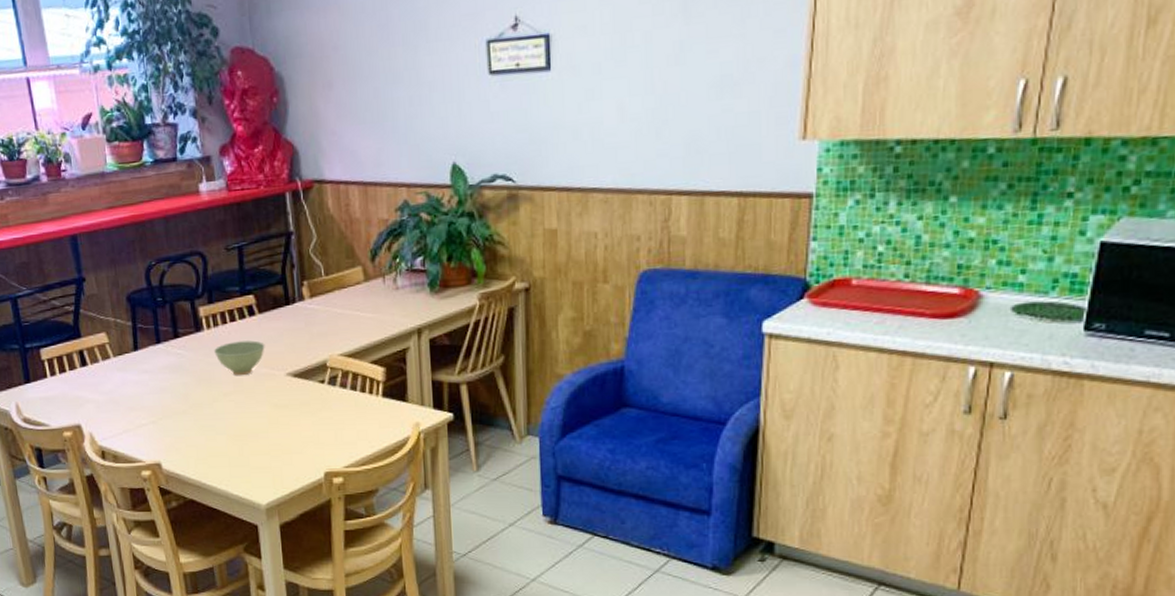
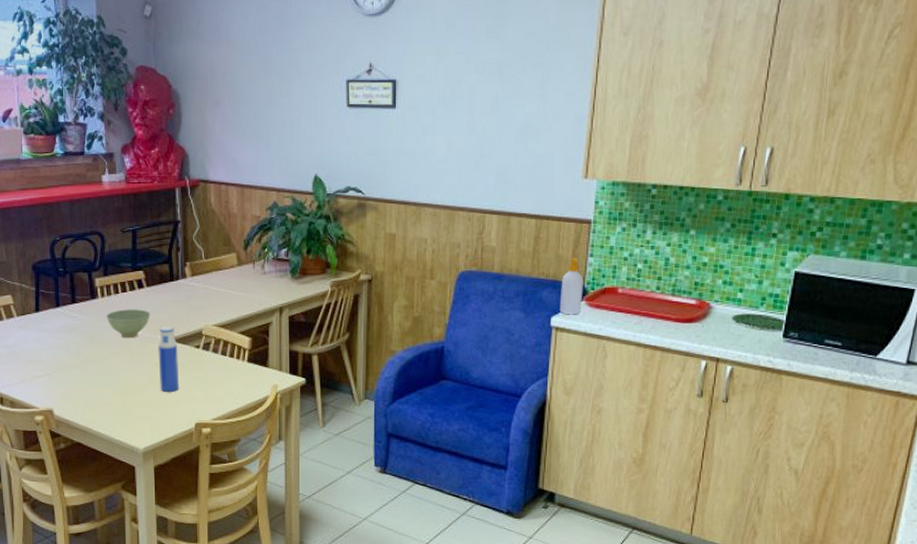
water bottle: none [275,358,304,438] -> present [157,326,180,393]
soap bottle: none [773,243,805,318] -> present [559,257,584,315]

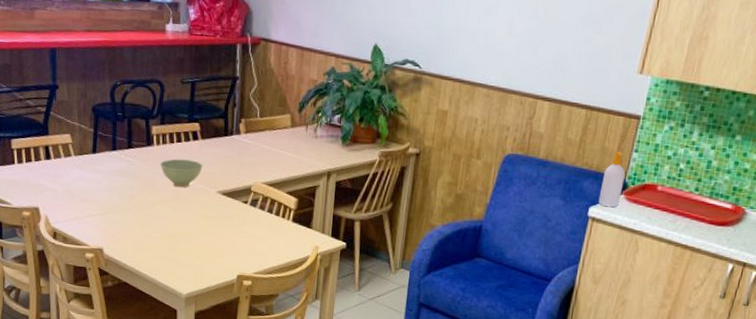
water bottle: present [157,326,180,393] -> none [206,179,227,244]

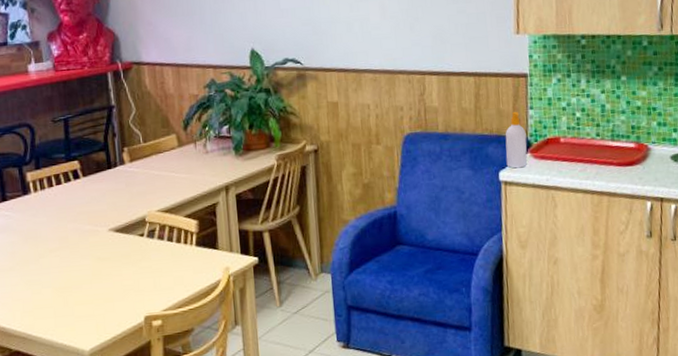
bowl: present [160,159,203,187] -> none [41,201,89,233]

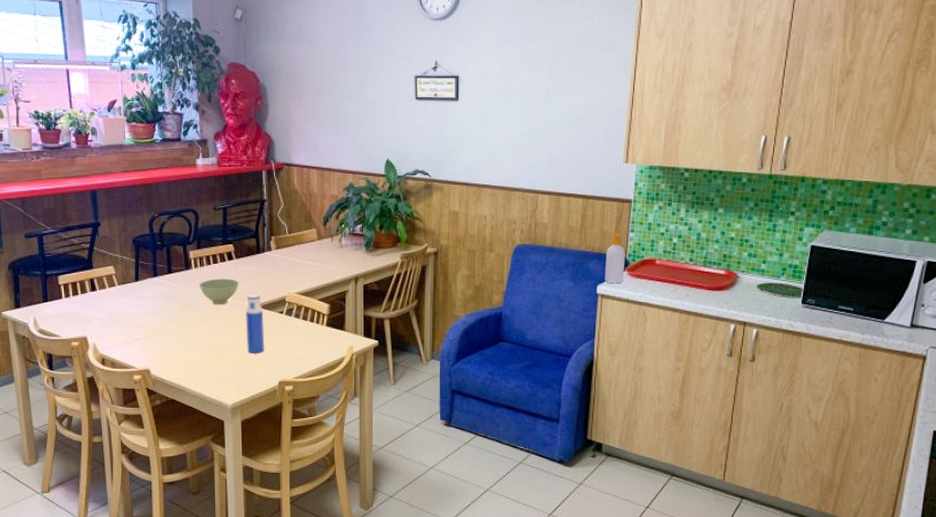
bowl: none [41,201,89,233] -> present [199,279,239,304]
water bottle: none [98,215,125,287] -> present [245,293,265,354]

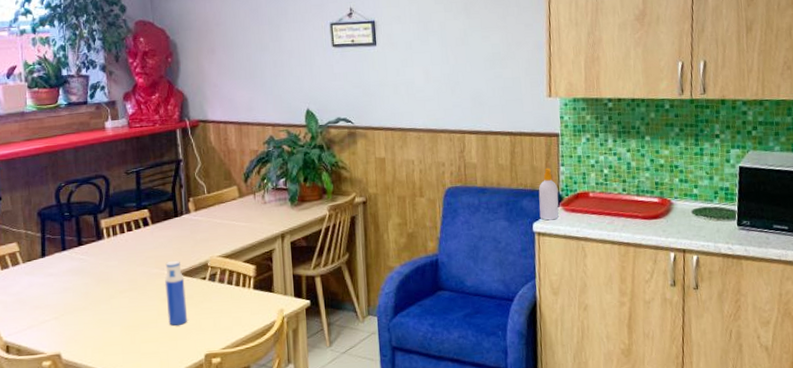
bowl: present [199,279,239,304] -> none [113,246,157,276]

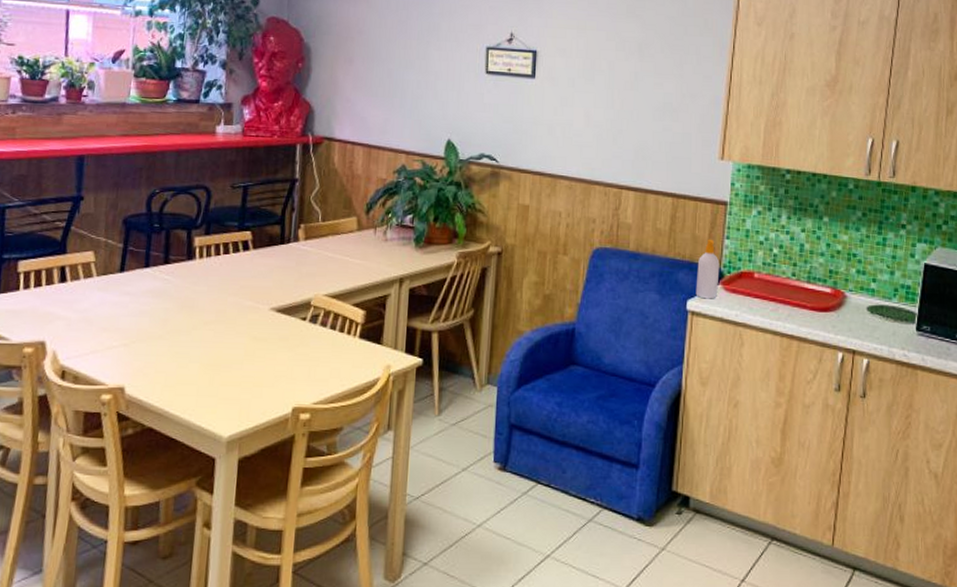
water bottle: present [164,260,188,326] -> none [256,293,282,371]

